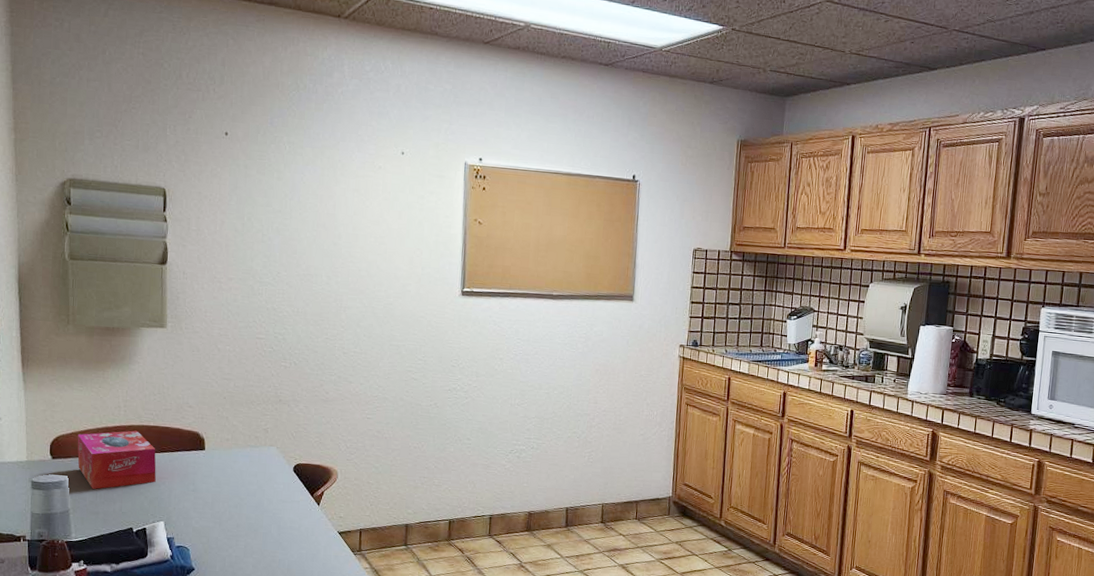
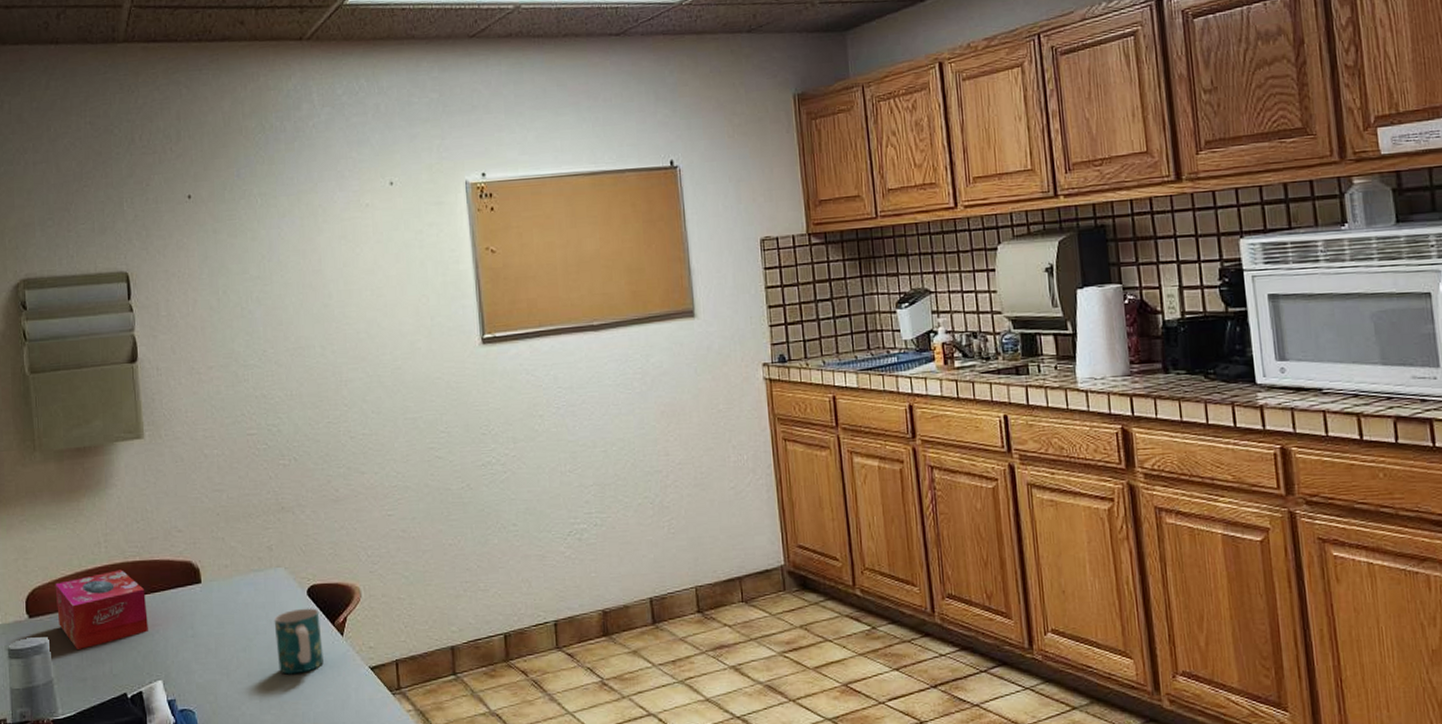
mug: none [263,480,302,530] -> present [274,608,323,675]

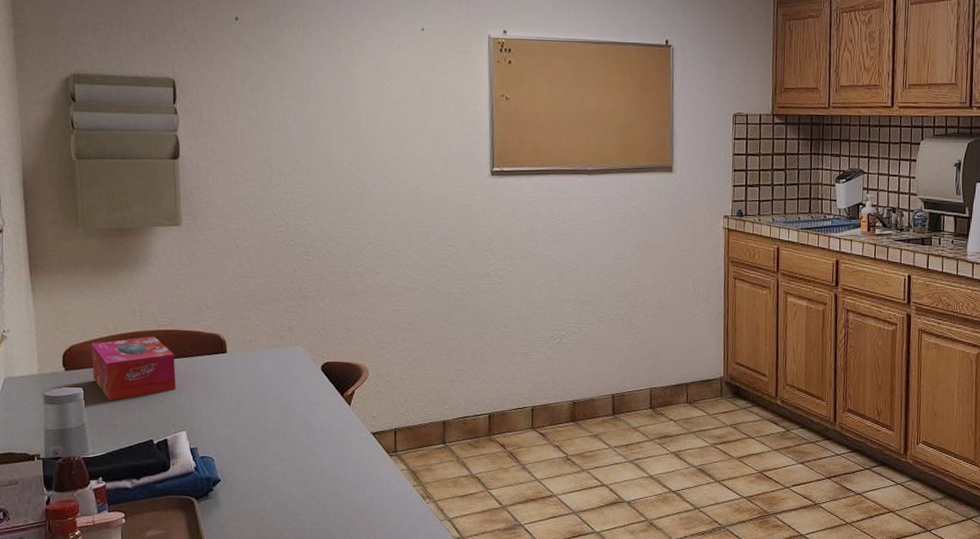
mug: present [274,608,323,675] -> none [290,381,332,434]

